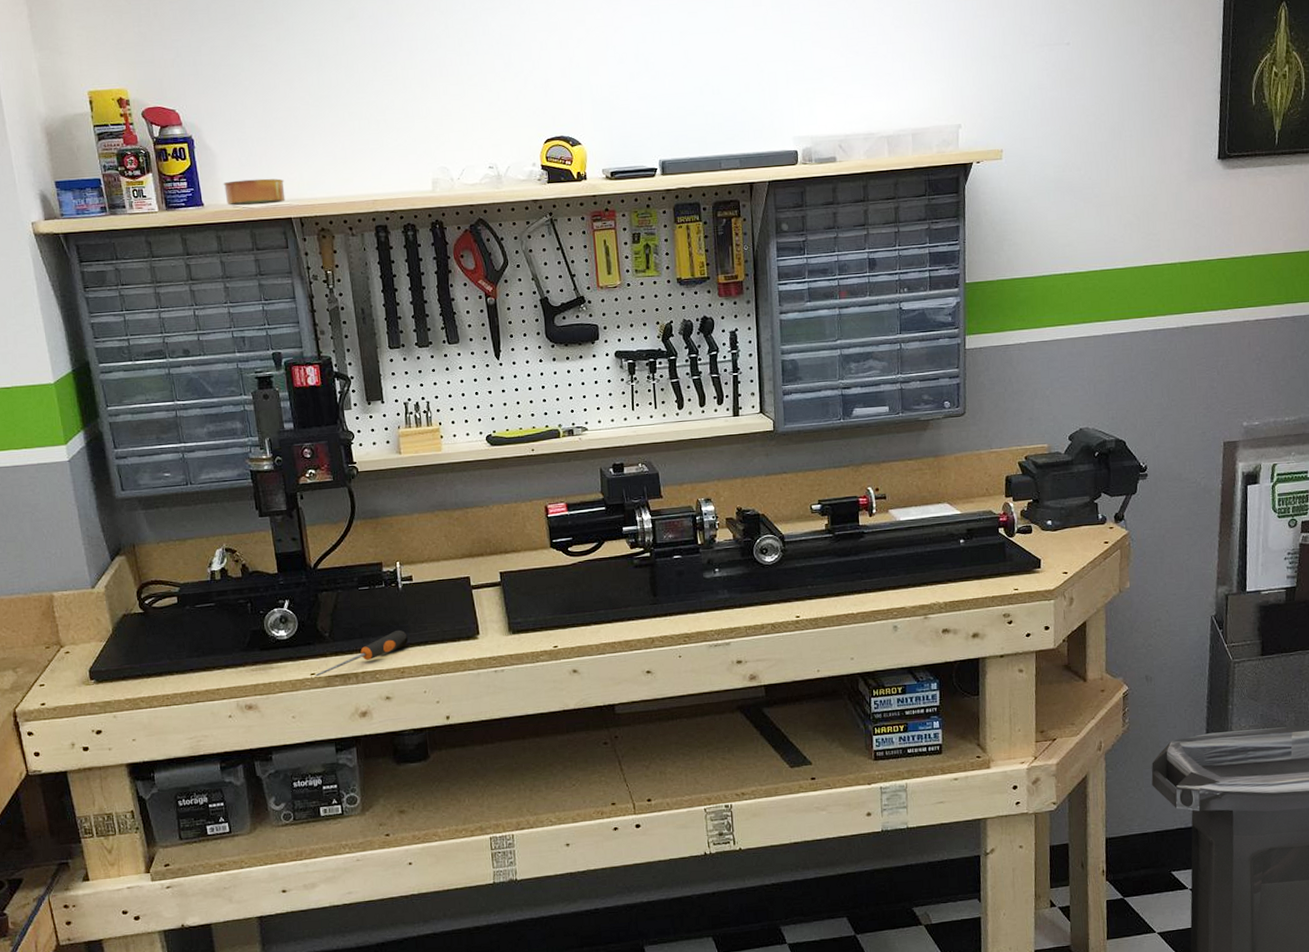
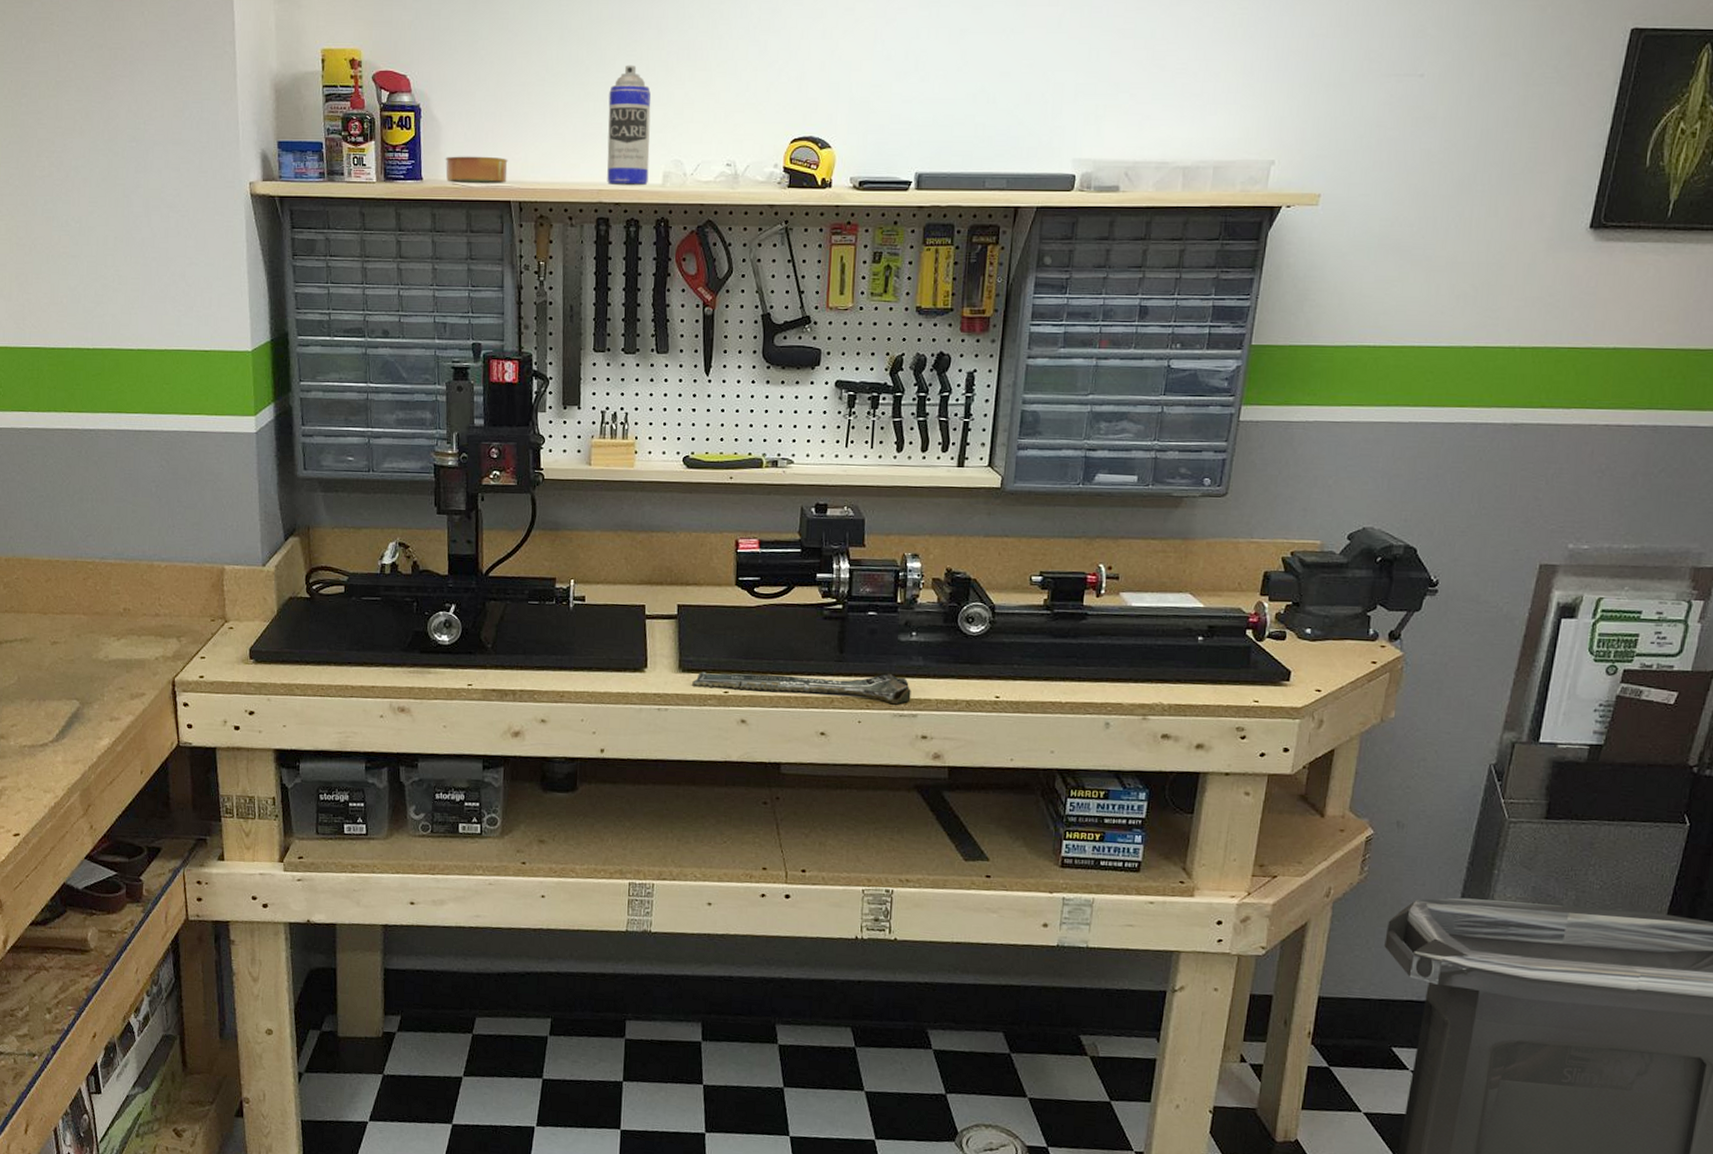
screwdriver: present [315,629,408,677] -> none [472,651,573,688]
spray can: none [371,84,419,195] -> present [607,65,651,186]
wrench: none [523,608,723,646] -> present [692,672,911,706]

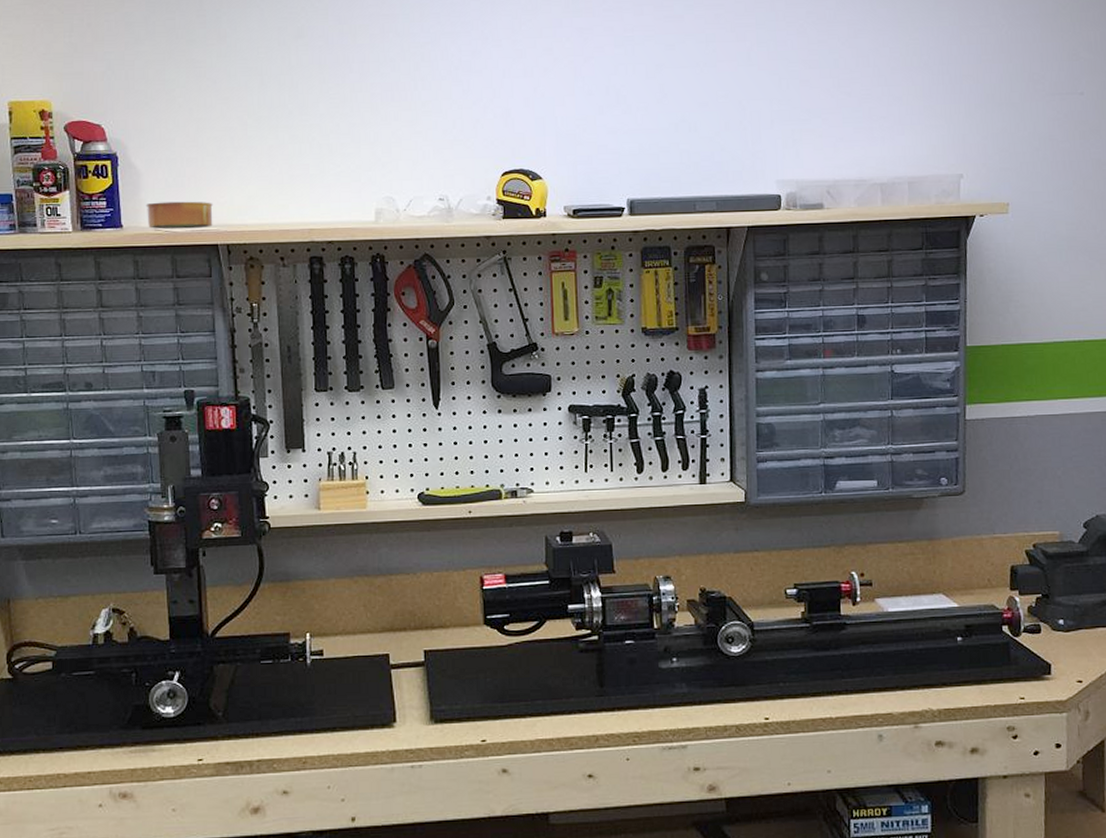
spray can: present [607,65,651,186] -> none [314,107,360,225]
wrench: present [692,672,911,706] -> none [446,703,679,739]

